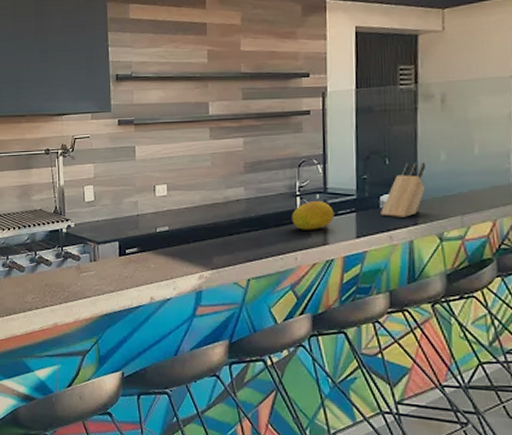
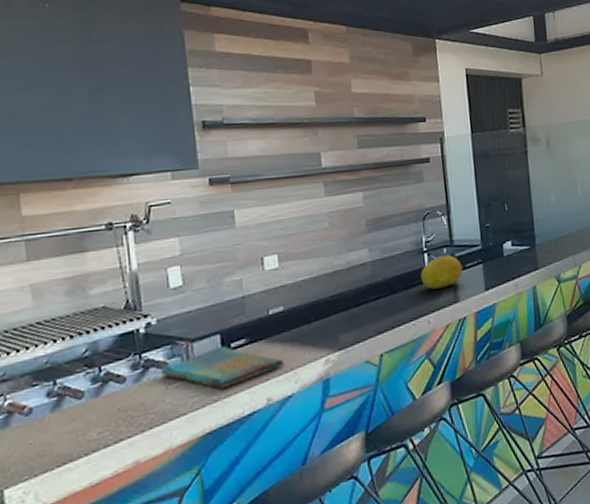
dish towel: none [75,250,166,284] -> present [160,345,285,389]
knife block: present [380,162,426,217] -> none [505,205,542,265]

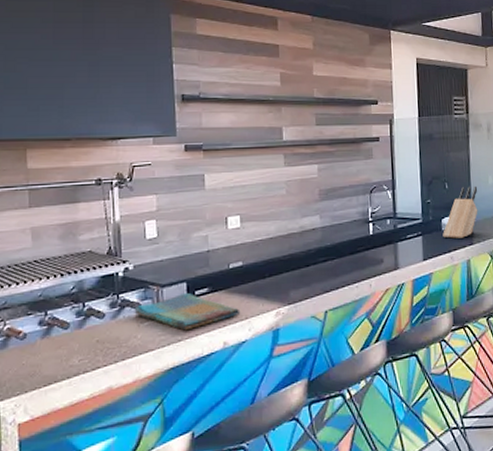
fruit: present [420,255,463,290] -> none [365,226,404,256]
knife block: none [505,205,542,265] -> present [443,186,478,239]

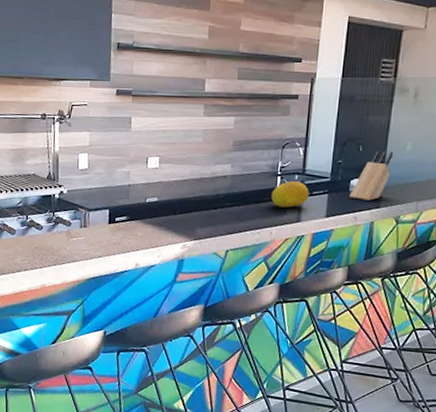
dish towel: present [134,292,241,331] -> none [65,218,152,250]
fruit: none [365,226,404,256] -> present [271,181,310,208]

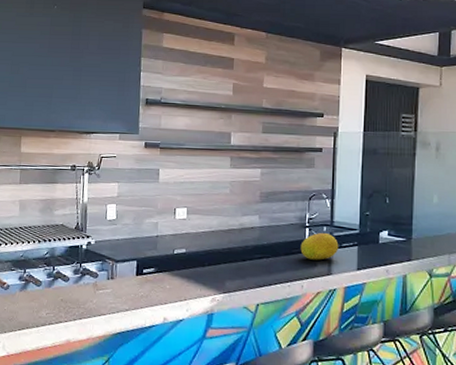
knife block: present [349,150,394,201] -> none [379,202,421,253]

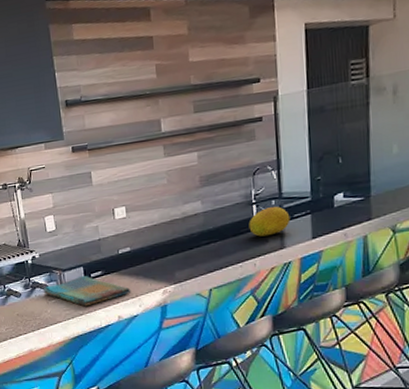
dish towel: none [92,269,181,303] -> present [43,275,131,307]

